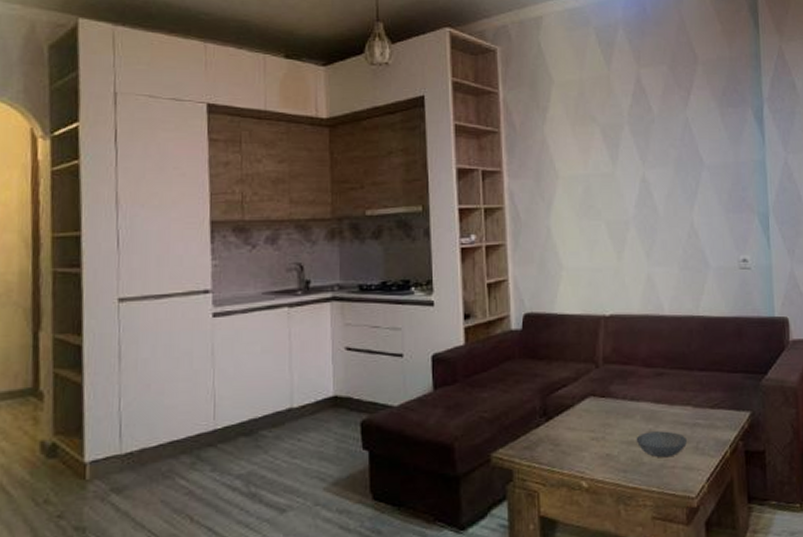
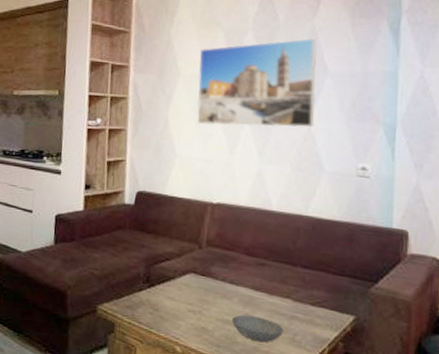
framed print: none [577,129,697,230] -> present [197,38,317,128]

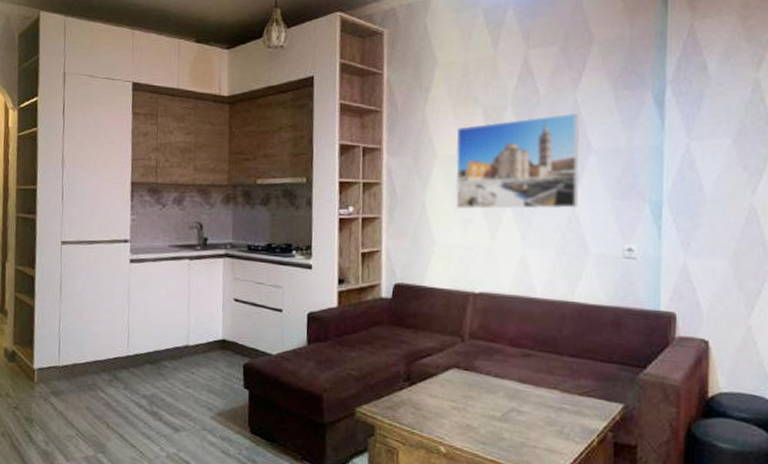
bowl: present [231,315,283,342] -> none [497,409,551,437]

